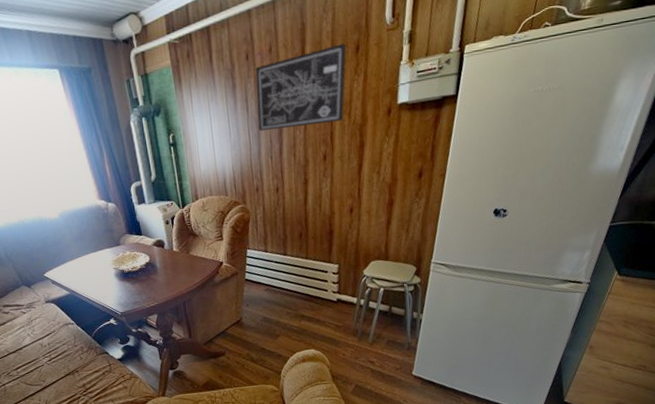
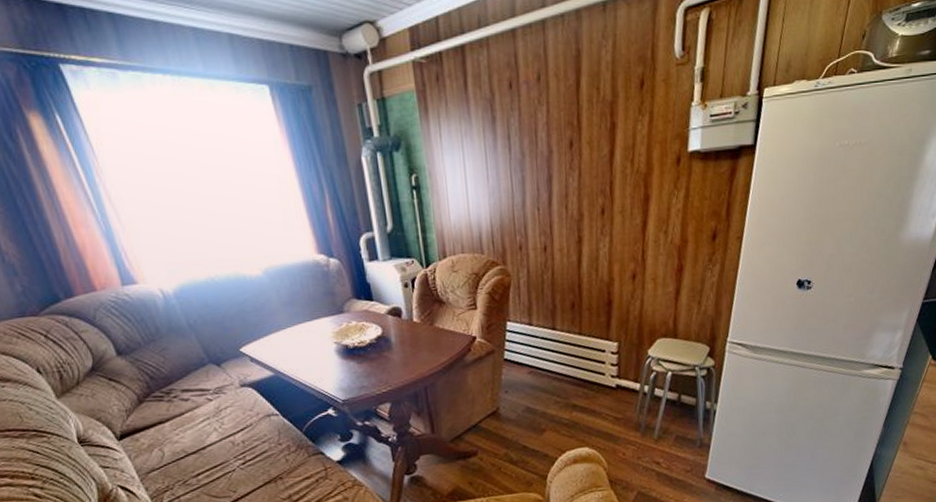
wall art: present [255,43,347,132] -> none [520,77,629,177]

